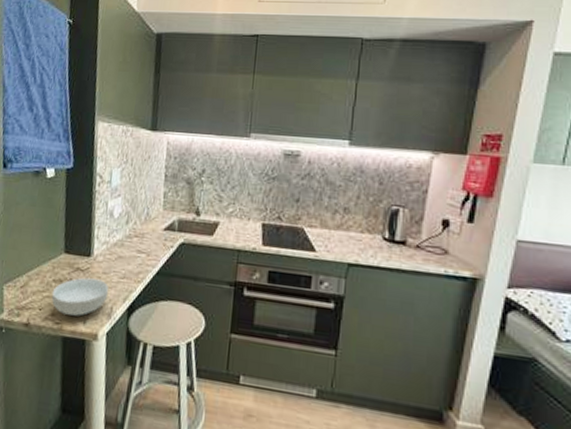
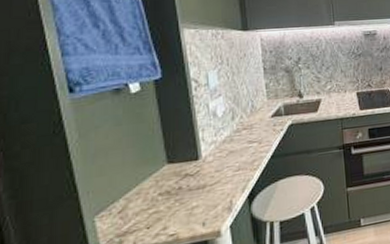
cereal bowl: present [51,277,109,317] -> none [159,178,226,224]

